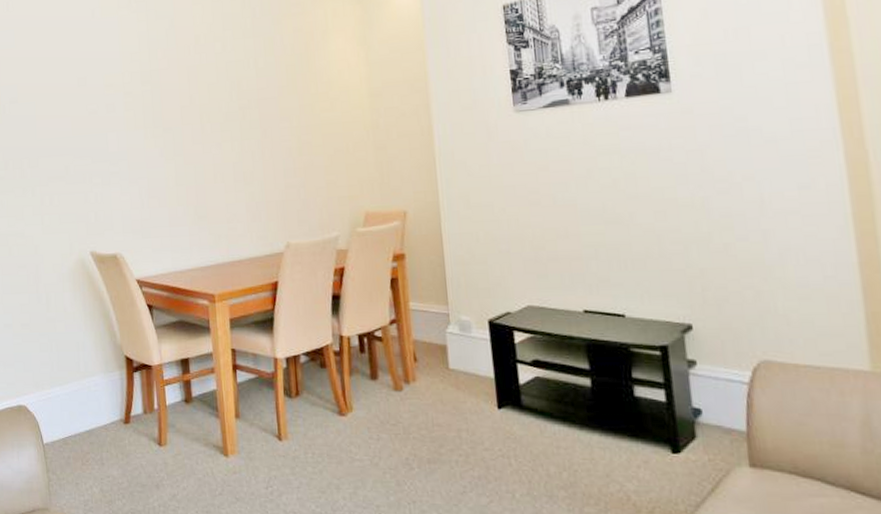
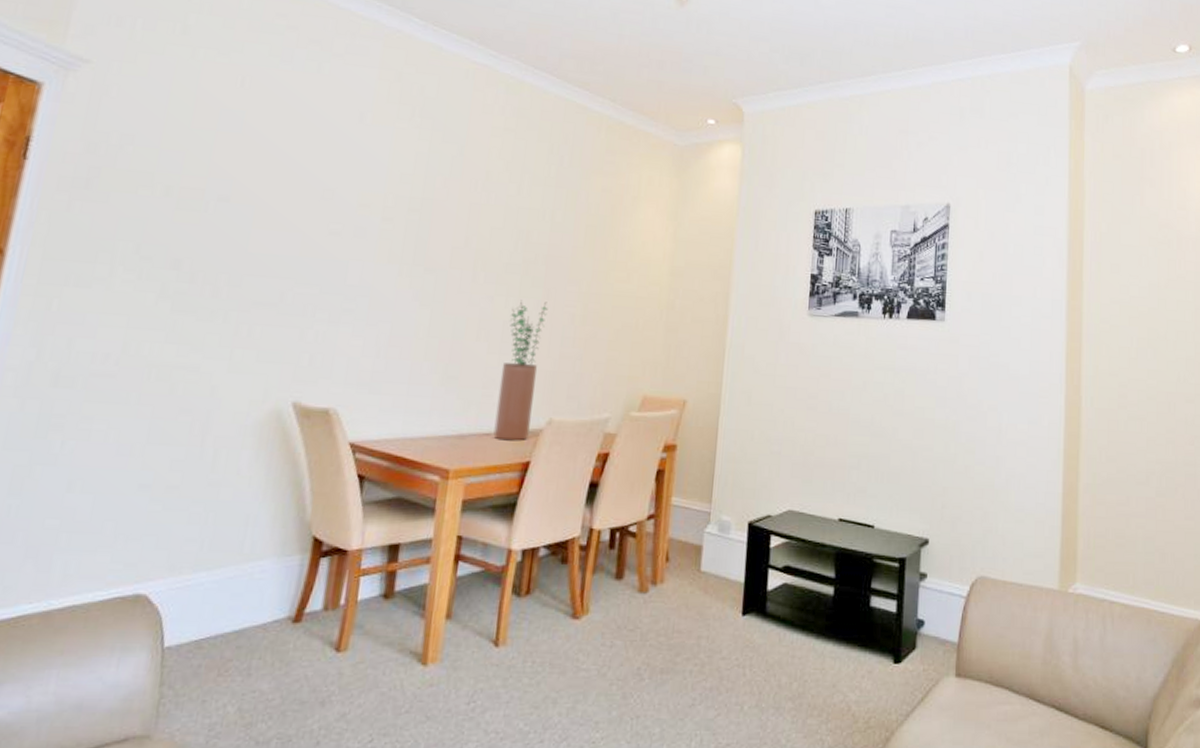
vase: none [238,140,272,266] -> present [493,300,548,441]

